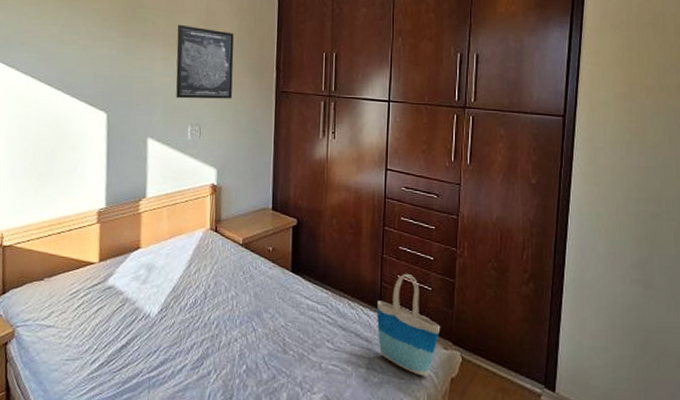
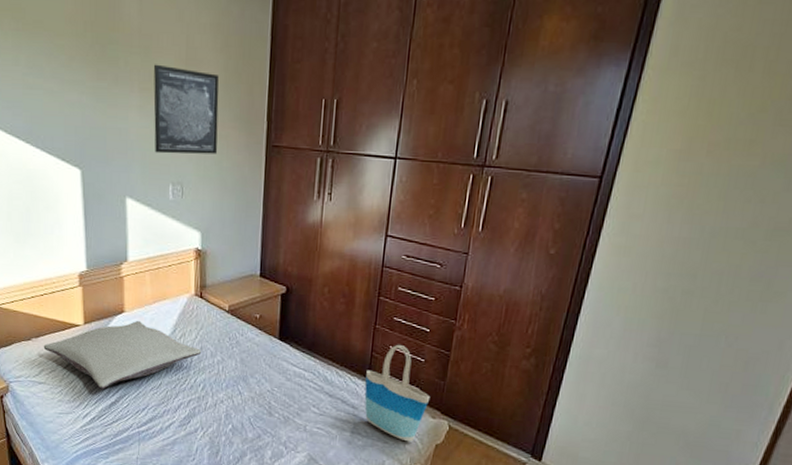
pillow: none [55,256,216,331] -> present [43,320,202,389]

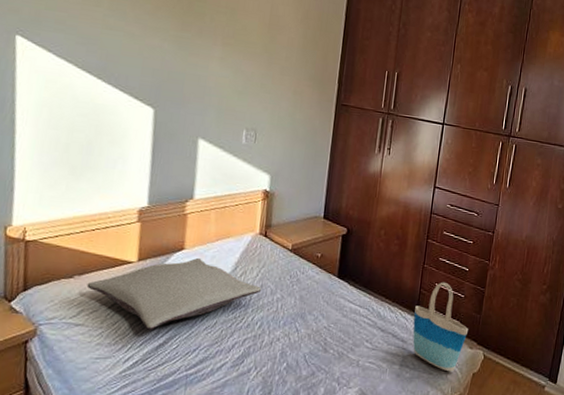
wall art: present [153,64,219,154] -> none [232,24,298,107]

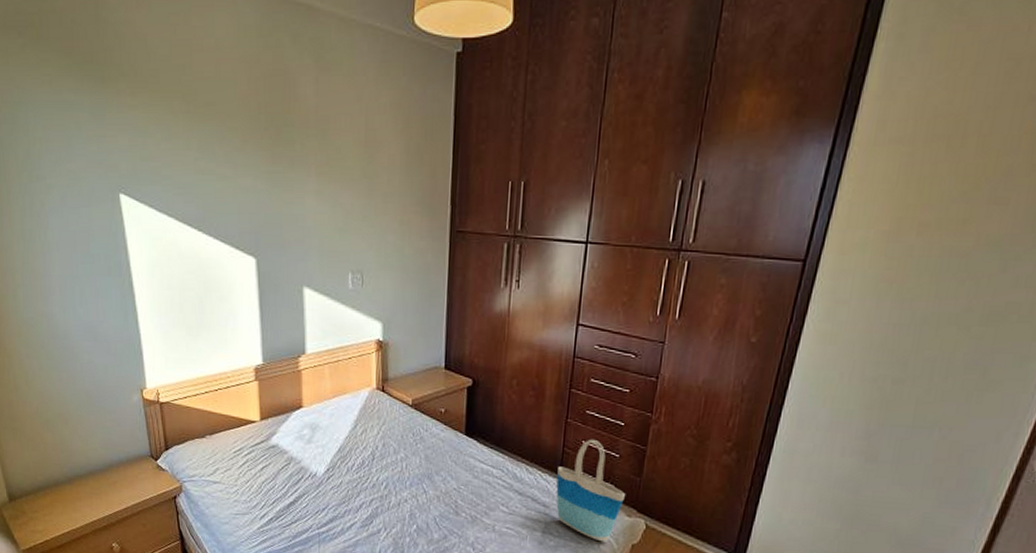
pillow: present [86,257,262,330] -> none [218,415,384,489]

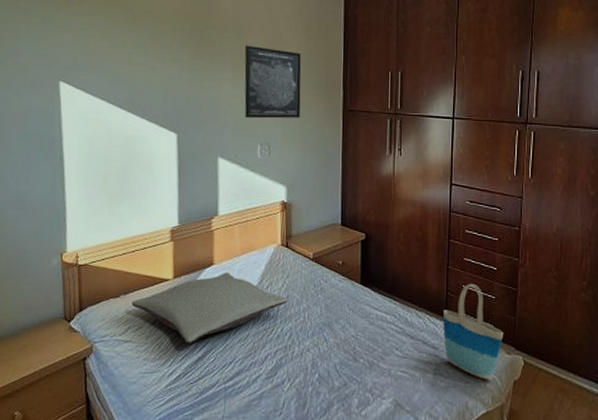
pillow: none [218,415,384,489] -> present [131,272,288,344]
wall art: none [331,147,400,241] -> present [244,45,302,119]

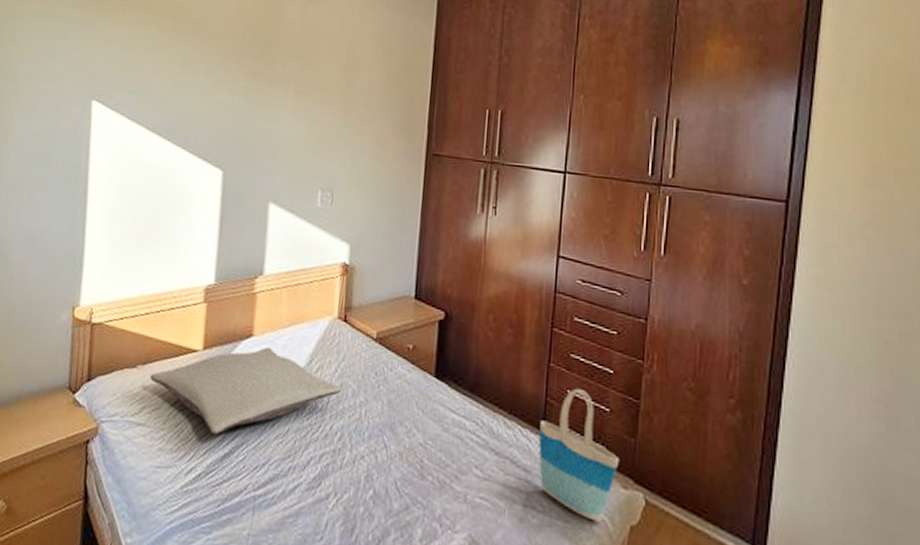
wall art: present [244,45,302,119] -> none [305,68,379,161]

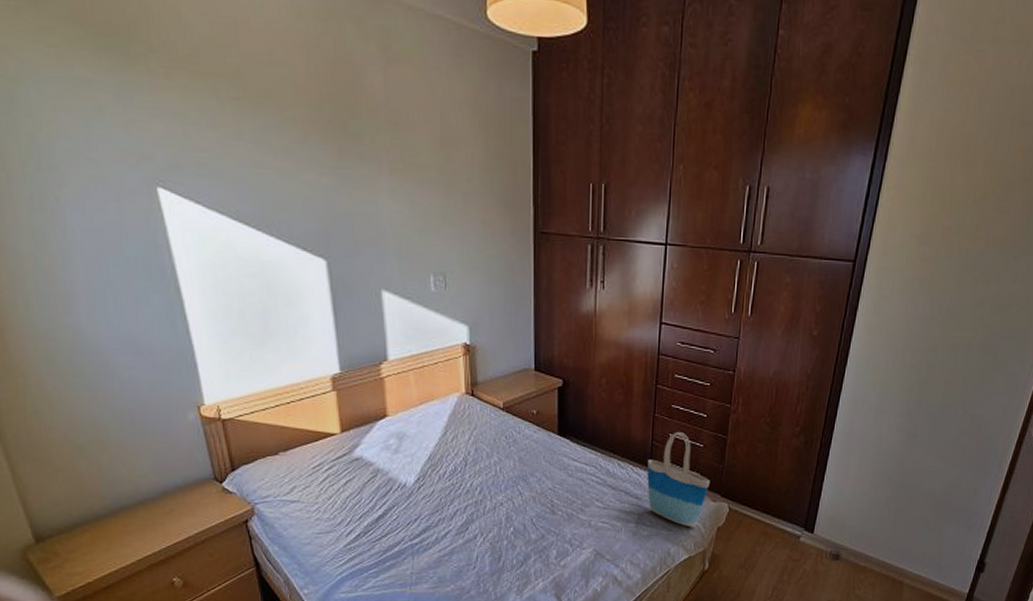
pillow: present [149,346,342,436] -> none [293,424,477,502]

